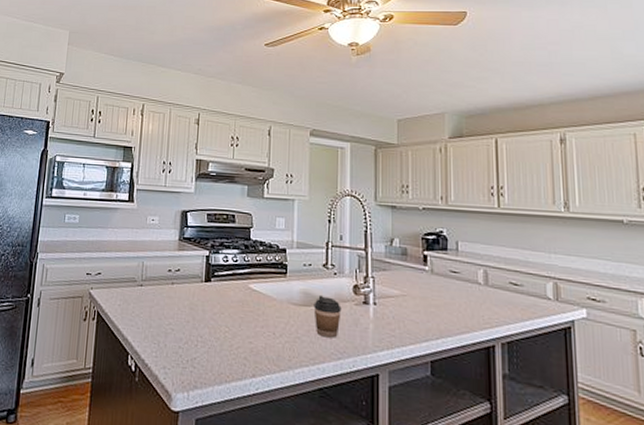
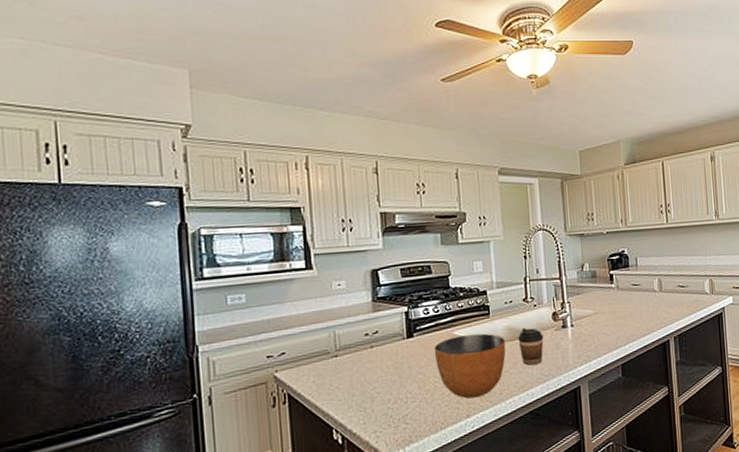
bowl: none [228,289,301,359] -> present [434,333,506,399]

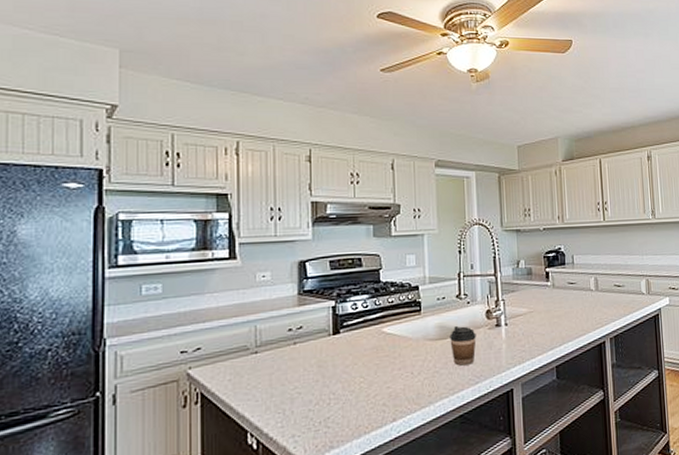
bowl: present [434,333,506,399] -> none [361,331,437,401]

